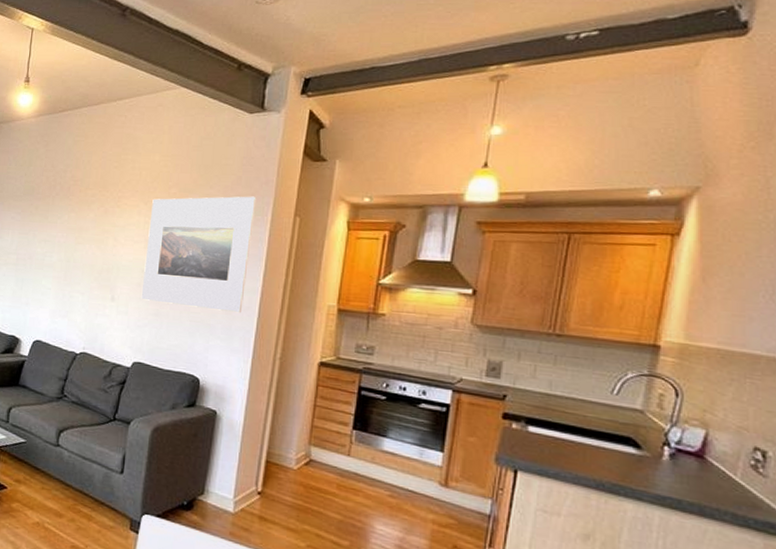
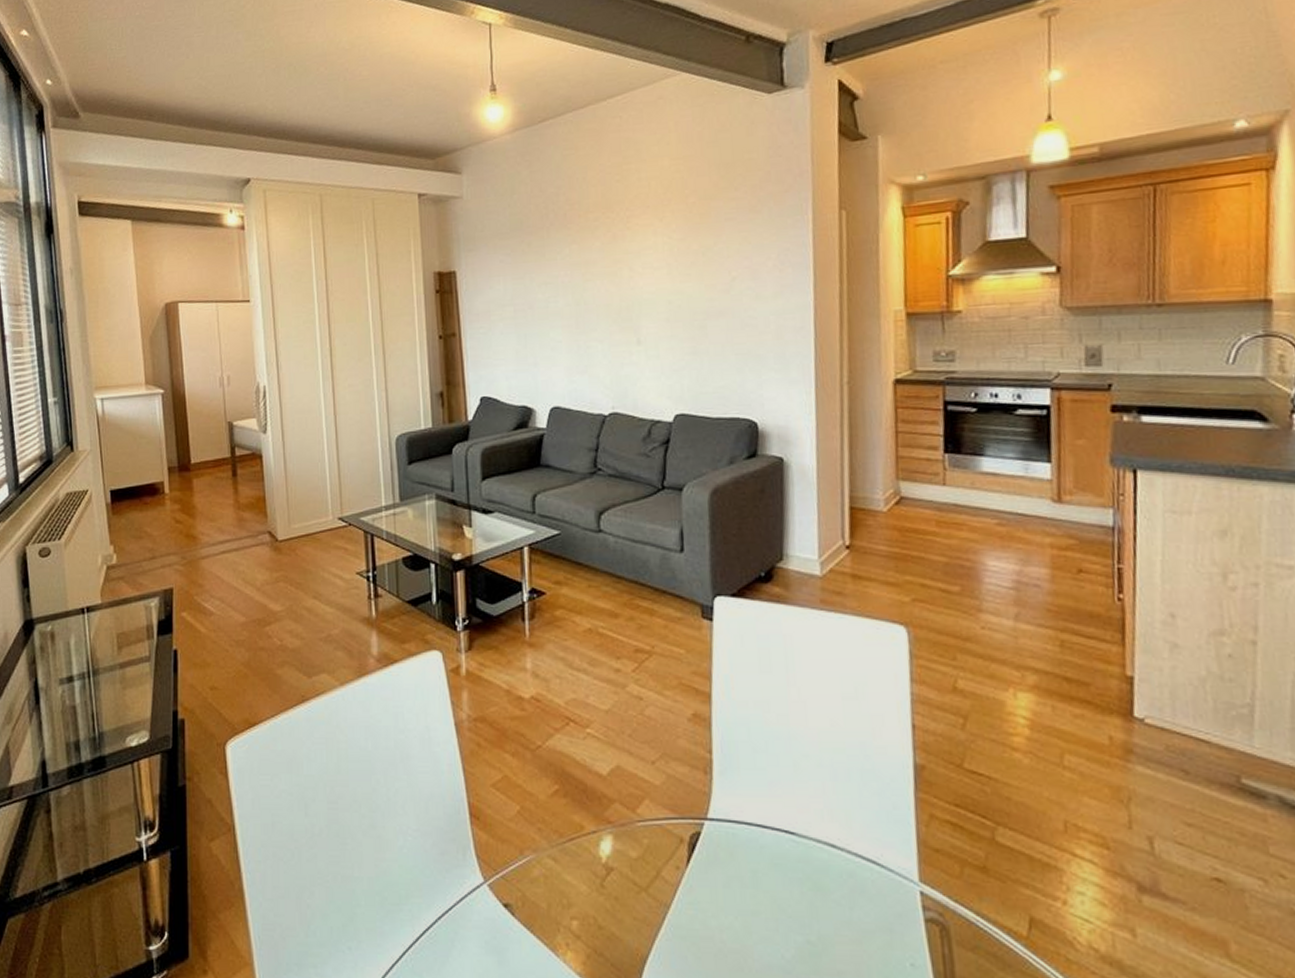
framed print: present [141,196,257,314] -> none [668,193,795,338]

